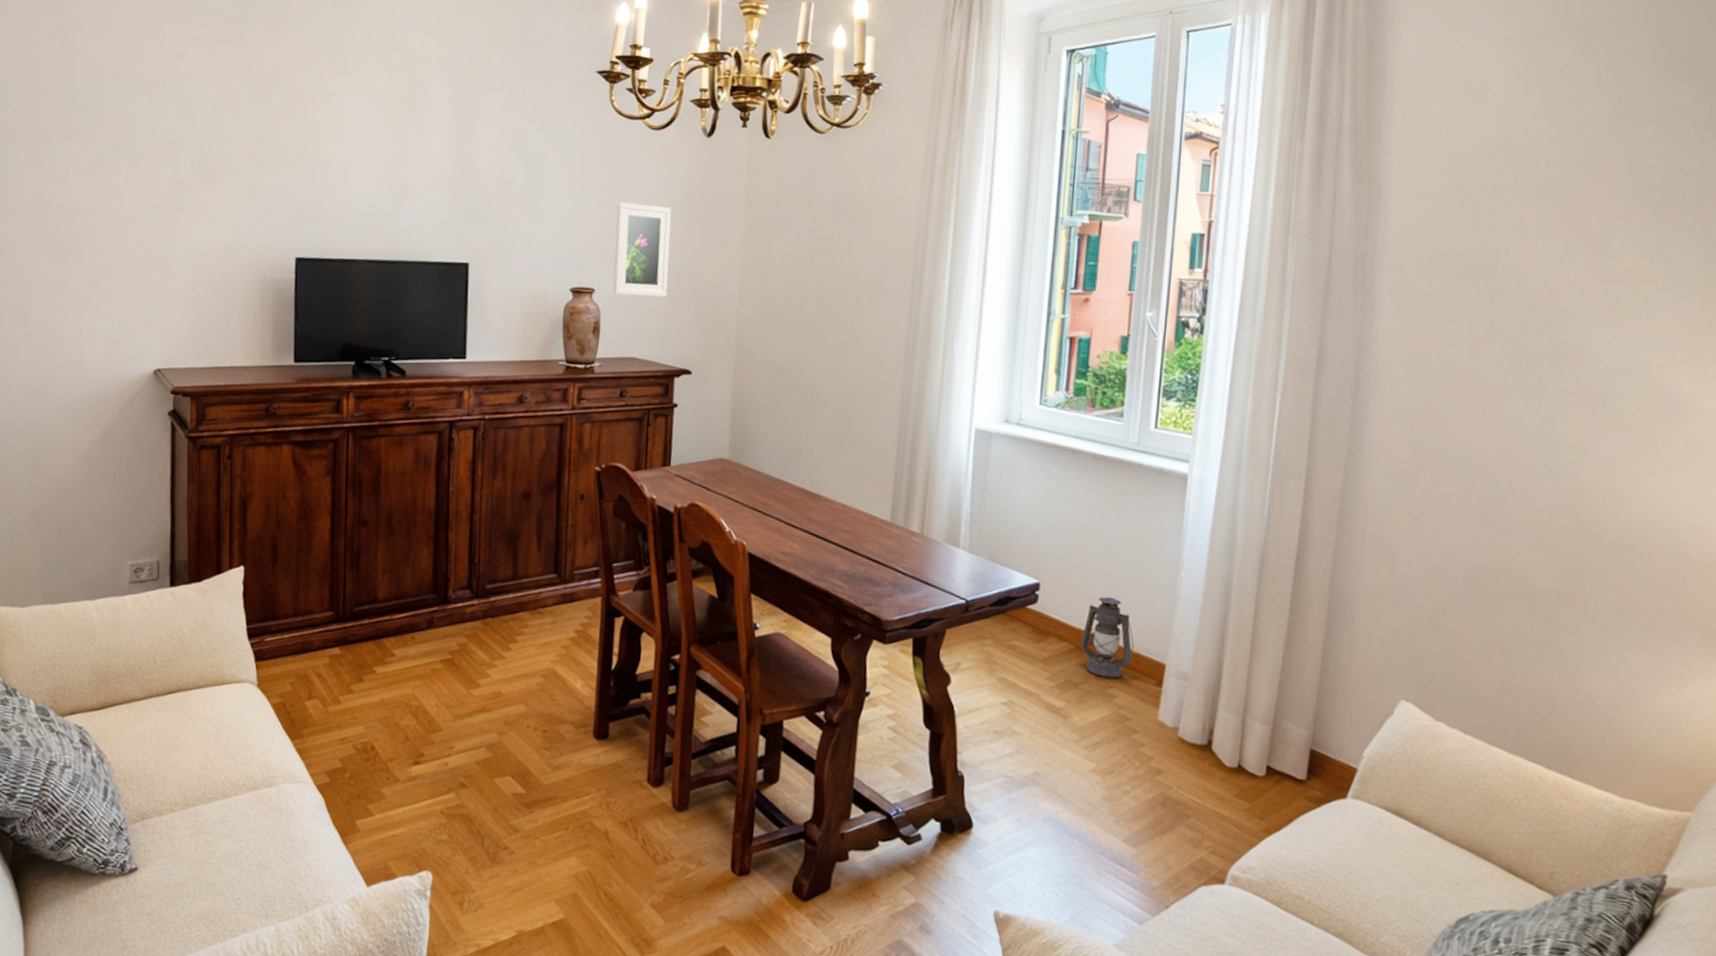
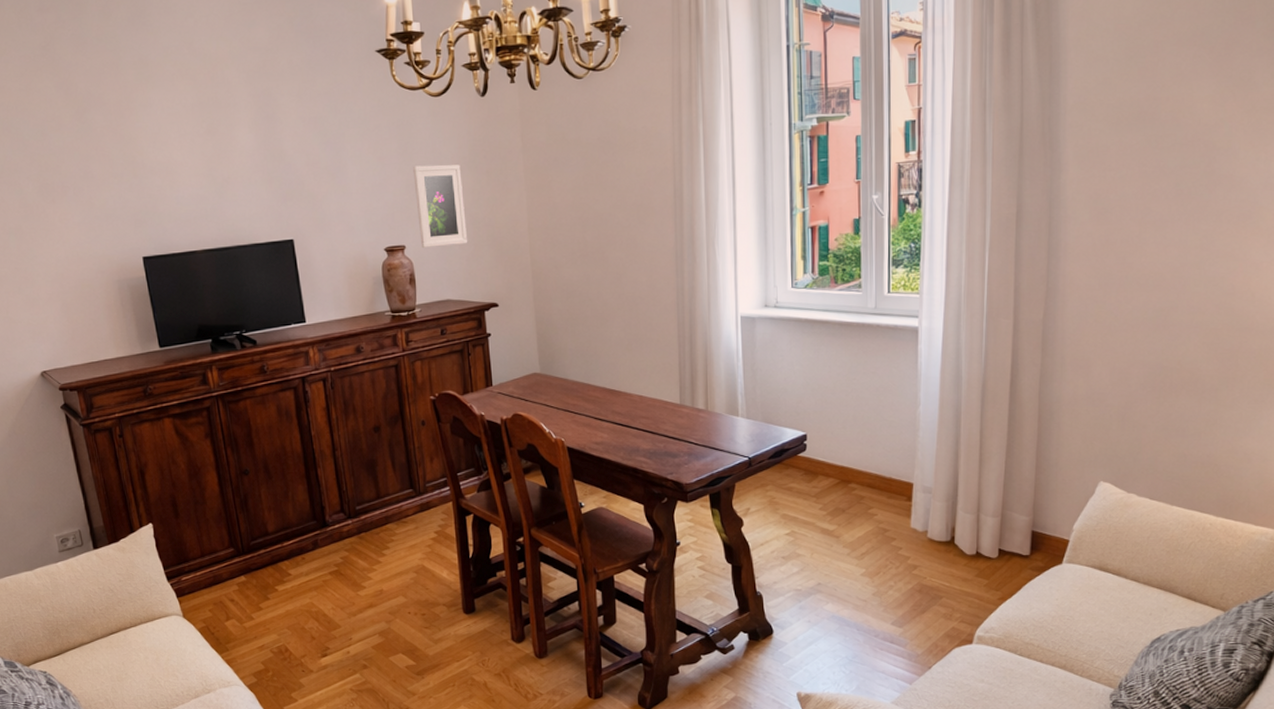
lantern: present [1080,596,1134,679] -> none [844,437,886,501]

